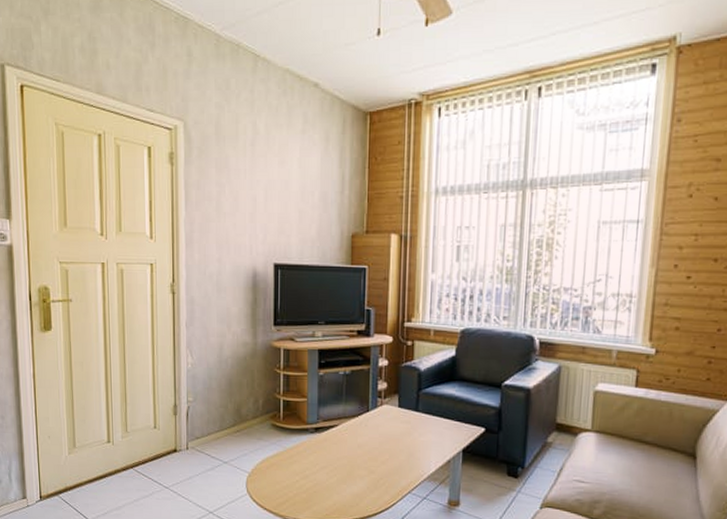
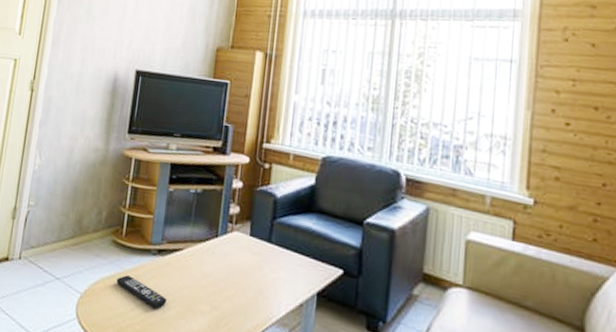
remote control: none [280,453,328,478] -> present [116,275,167,309]

